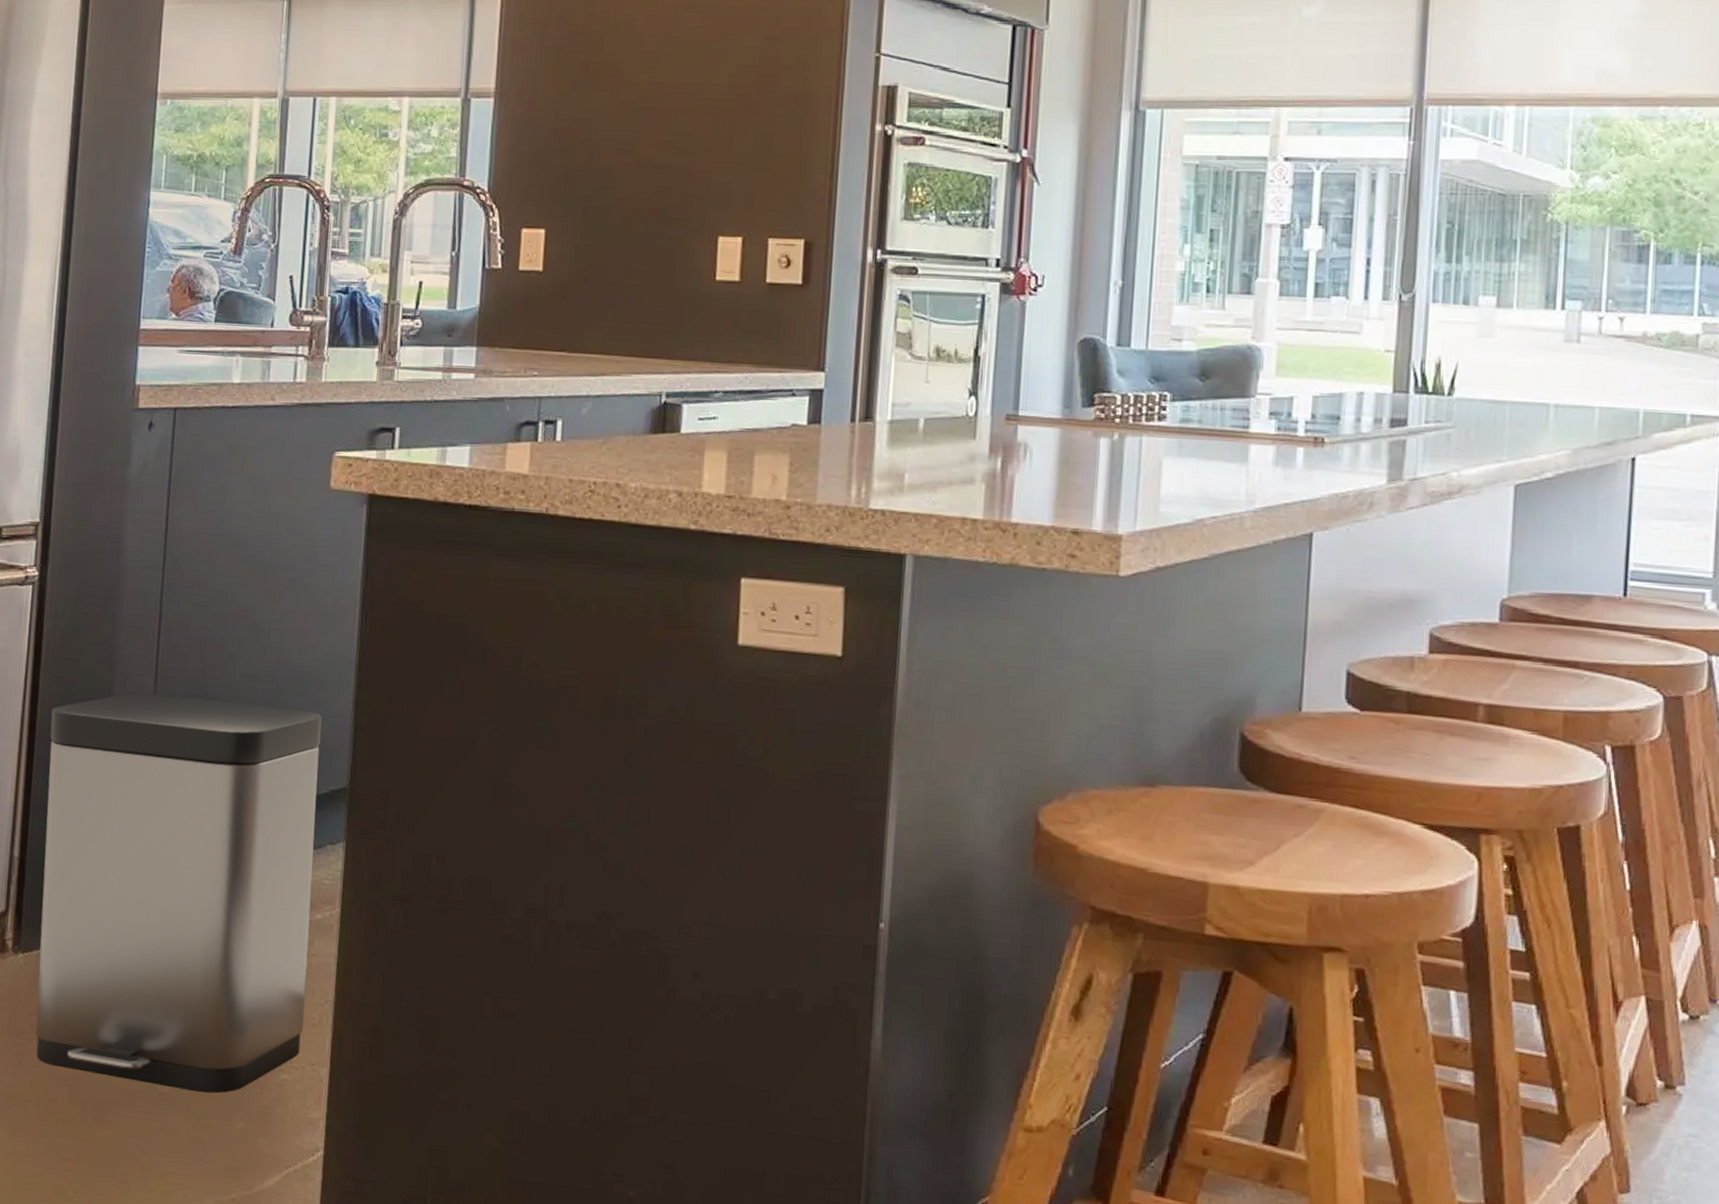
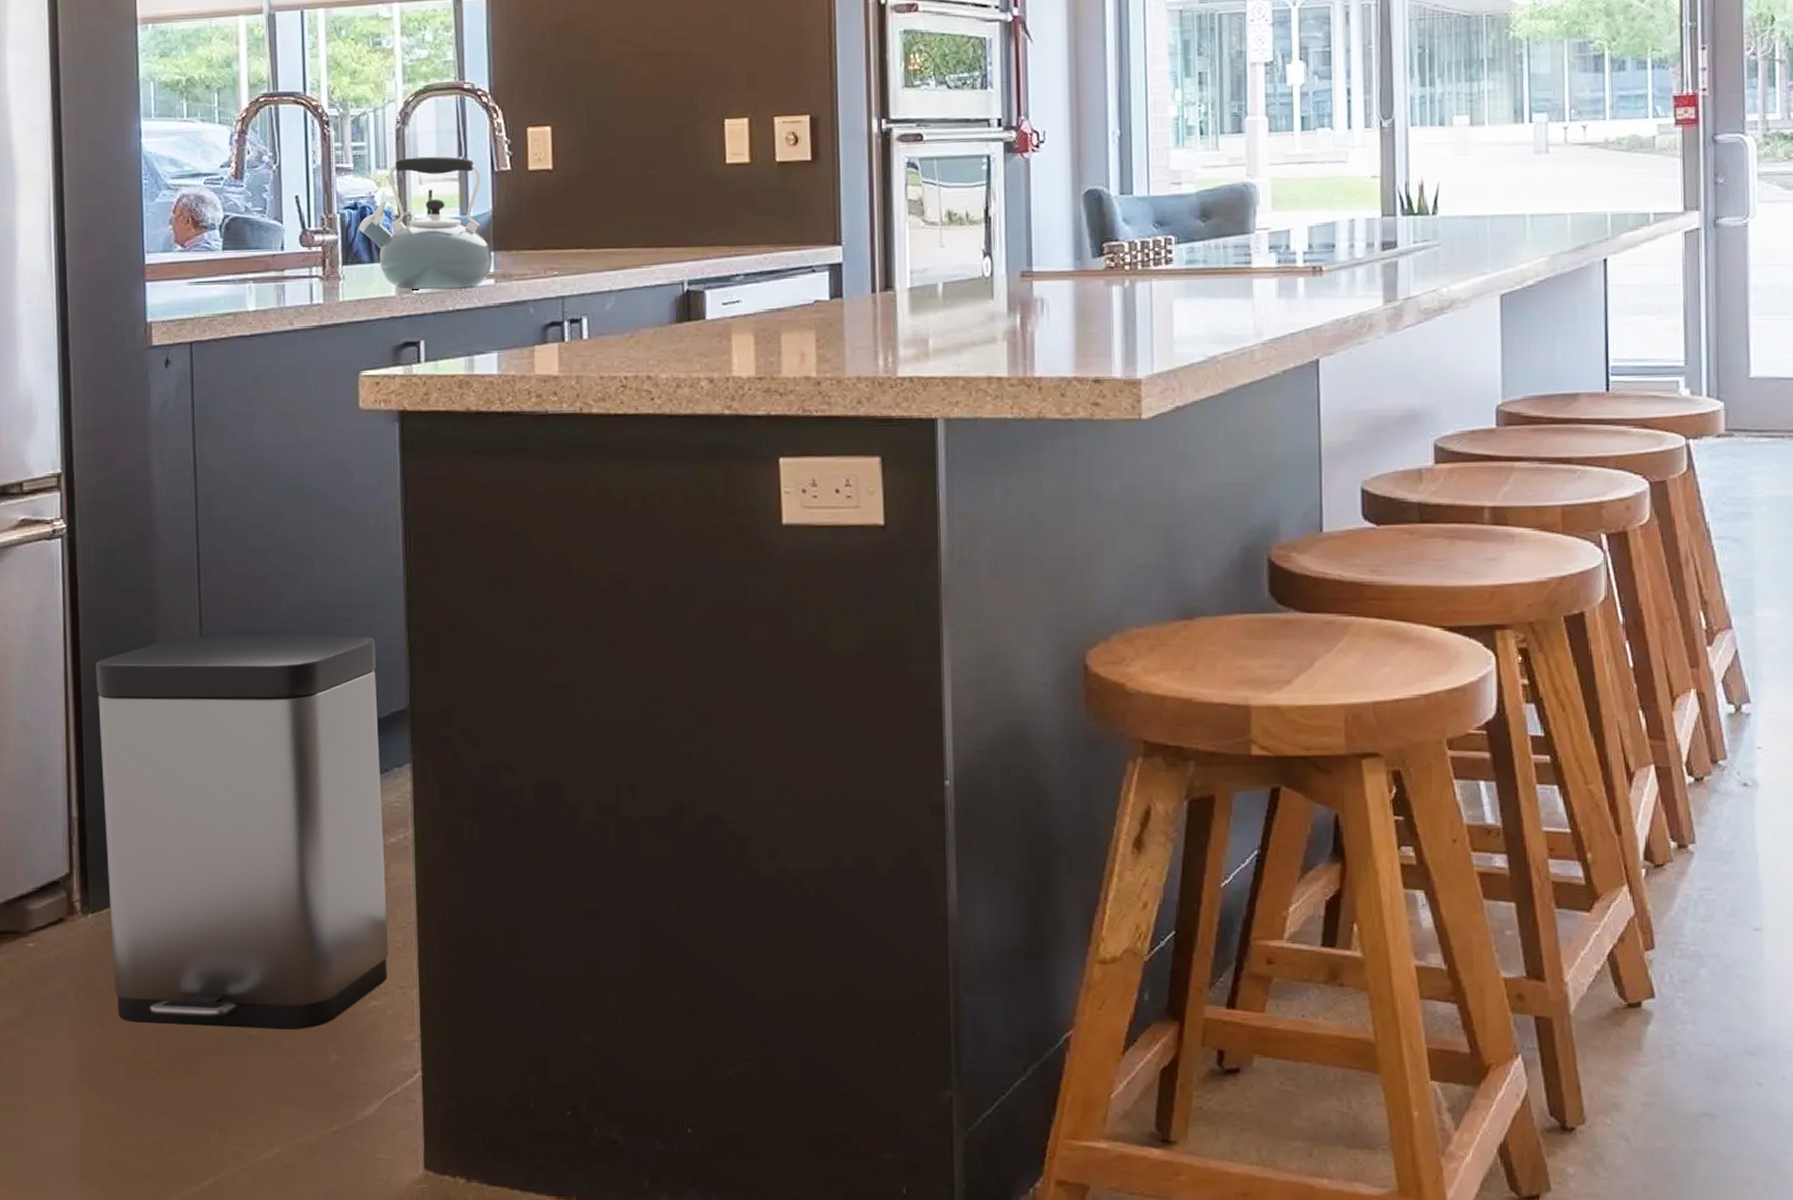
kettle: none [347,248,475,381] -> present [358,156,492,290]

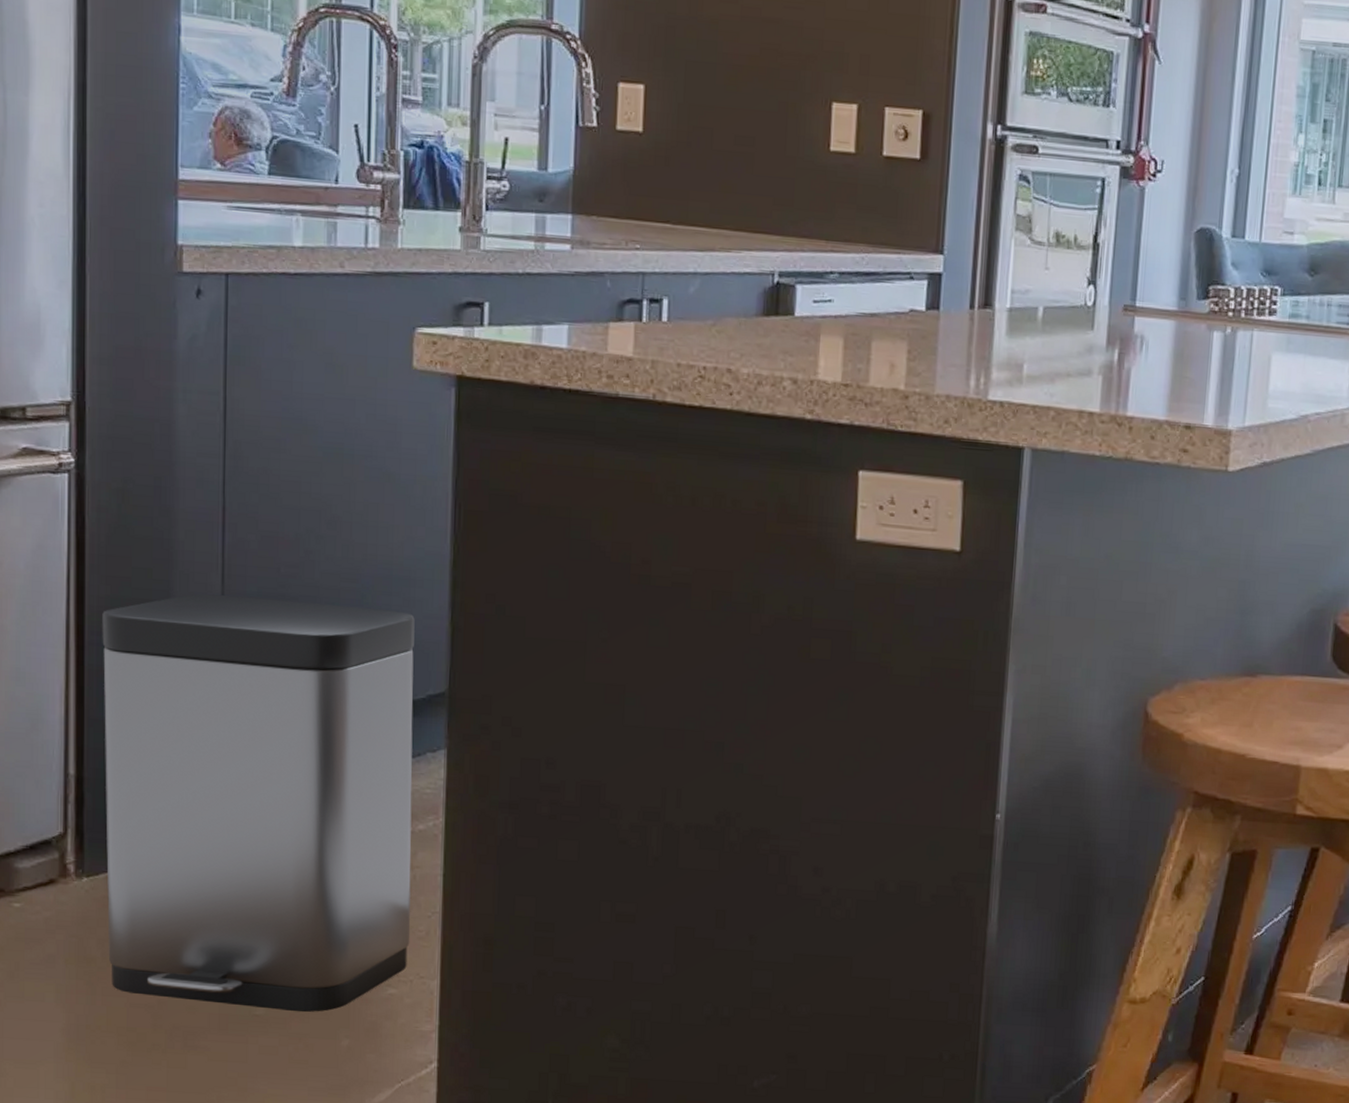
kettle: present [358,156,492,290] -> none [423,98,570,252]

